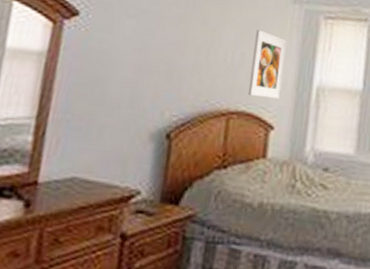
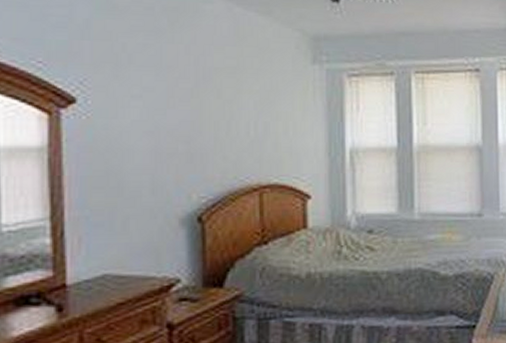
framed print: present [248,30,287,100] -> none [277,96,313,167]

